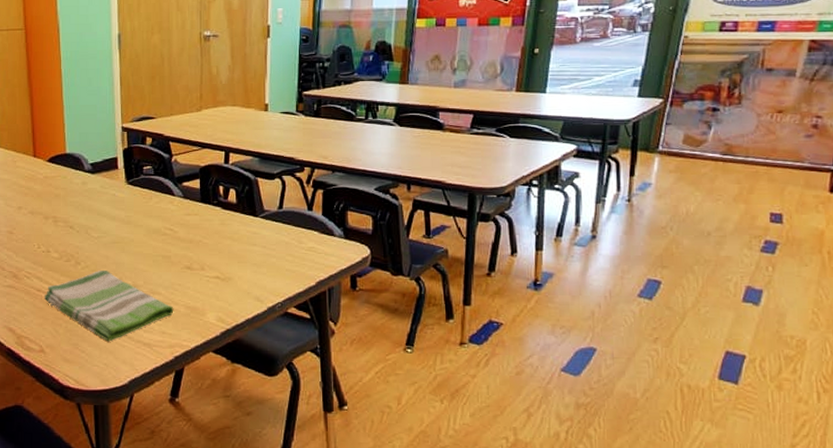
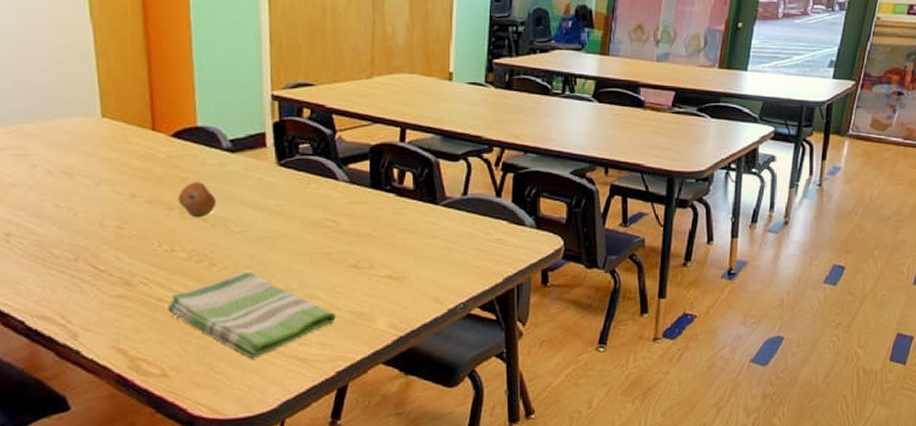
fruit: none [52,197,80,226] -> present [177,182,216,218]

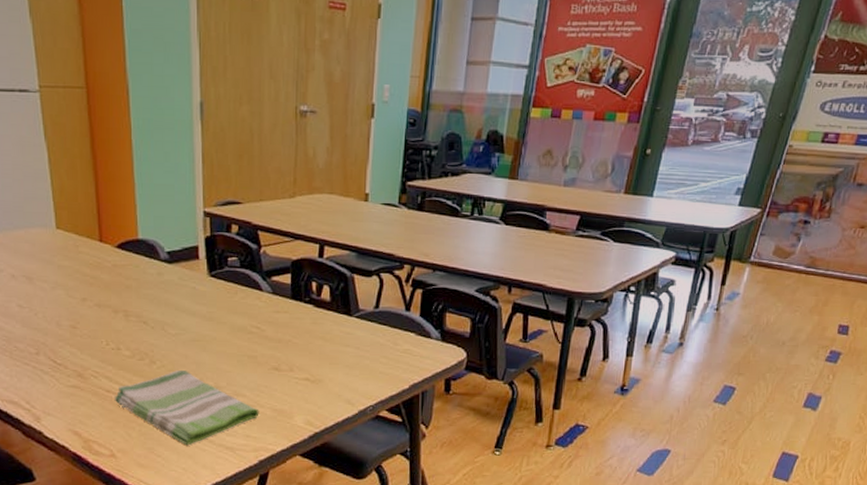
fruit: present [177,182,216,218] -> none [122,289,155,321]

